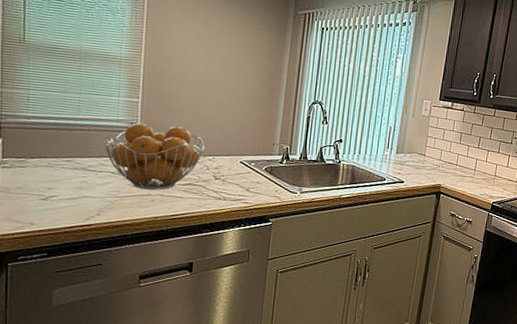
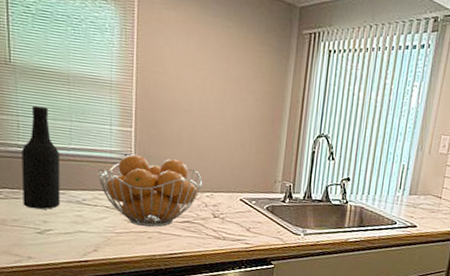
bottle: none [28,80,68,177] -> present [22,105,61,210]

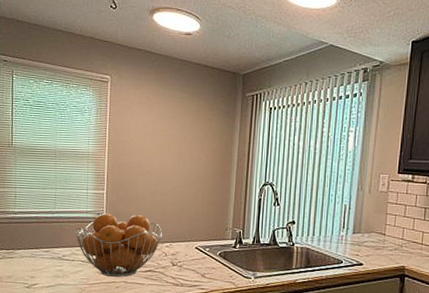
bottle: present [22,105,61,210] -> none [15,178,47,266]

